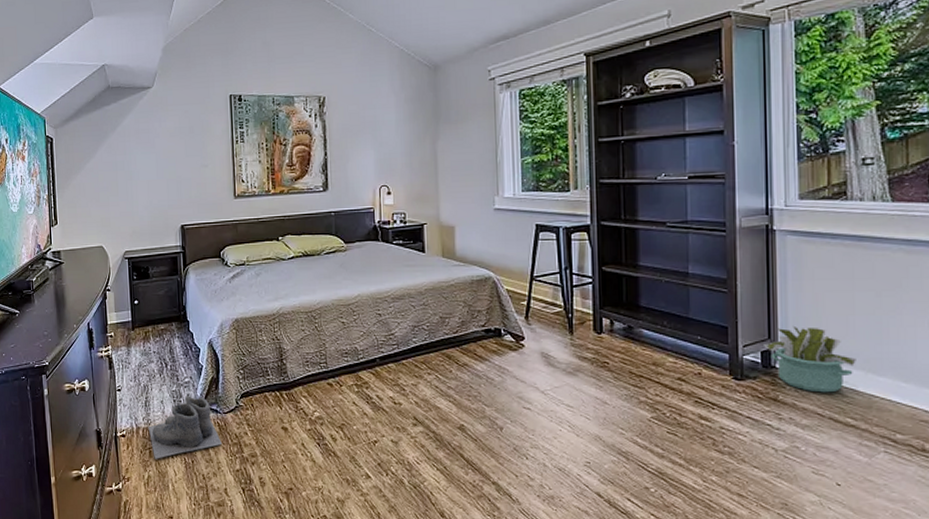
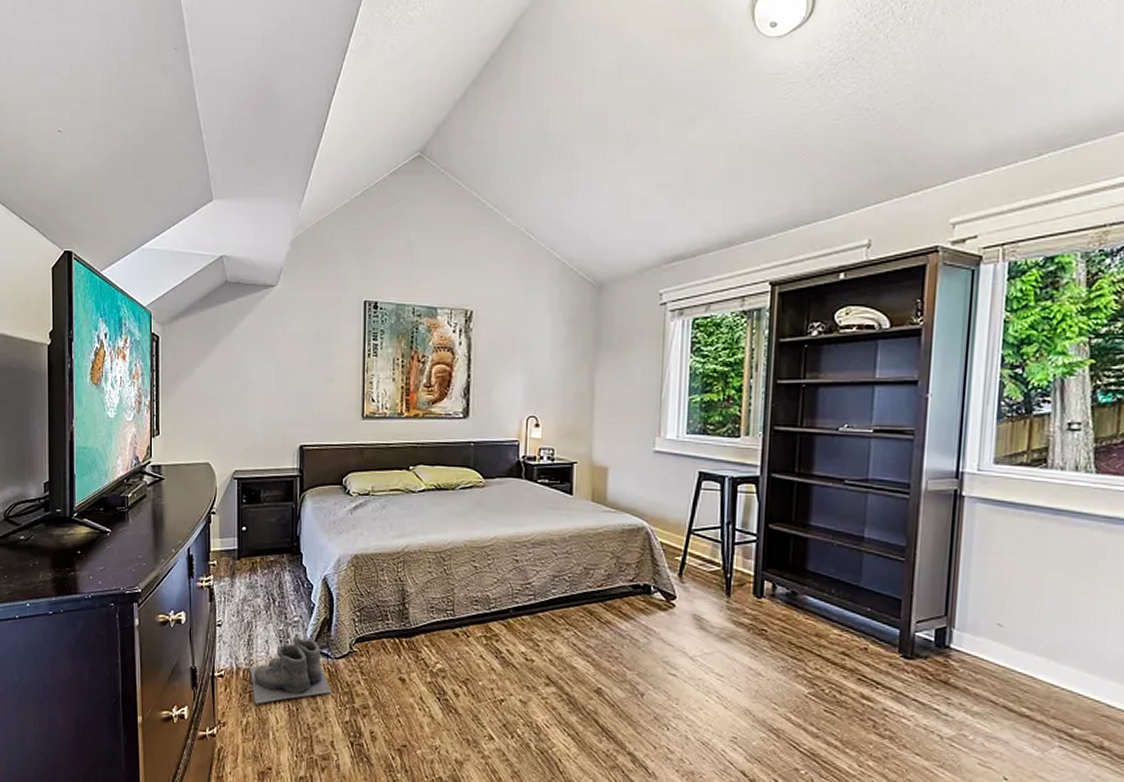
decorative plant: present [762,325,856,393] -> none [937,603,1039,679]

